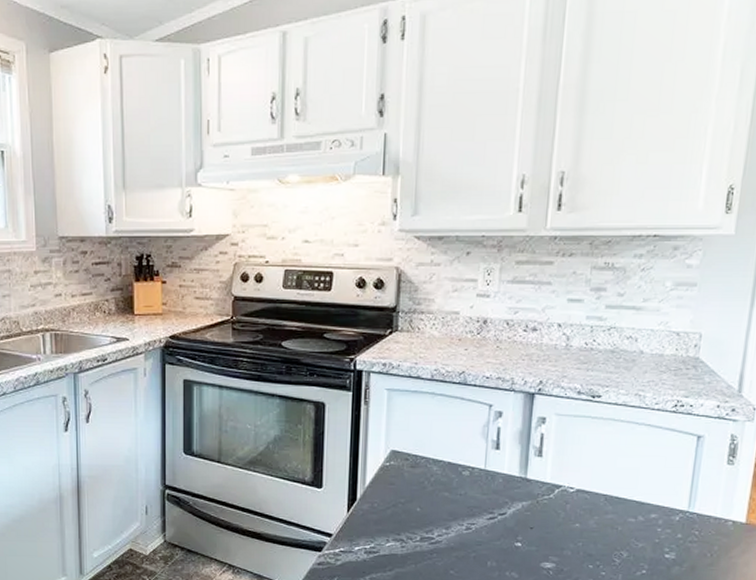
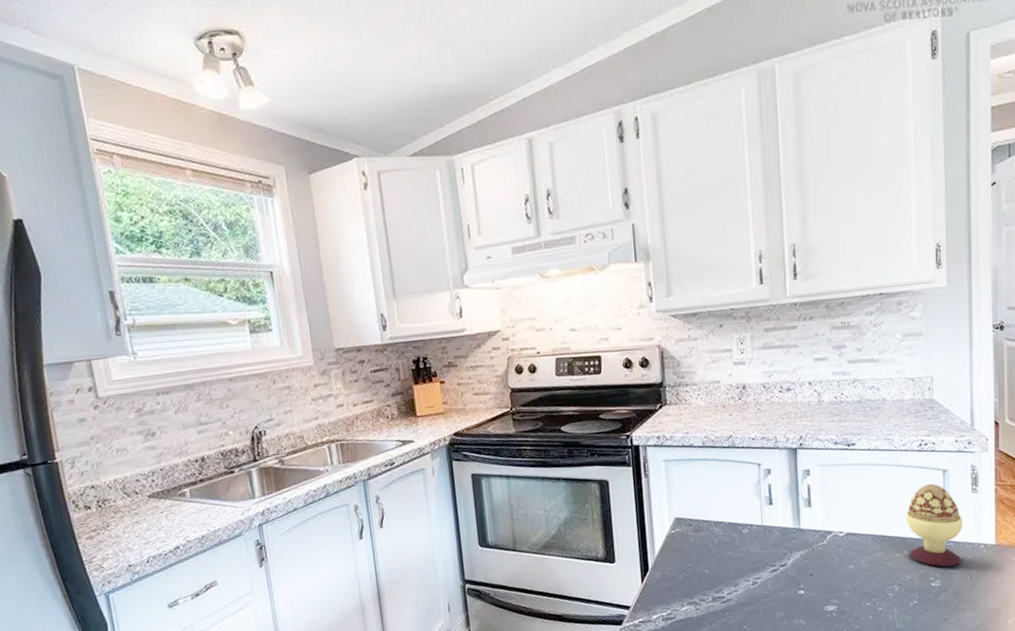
decorative egg: none [644,448,713,539] -> present [906,483,964,567]

